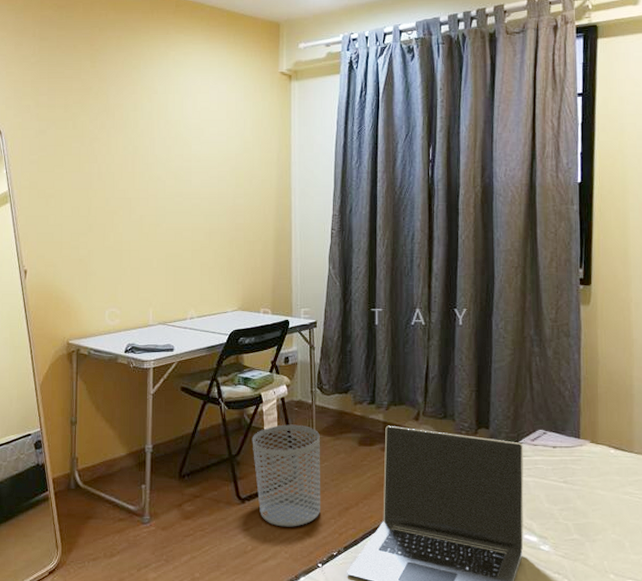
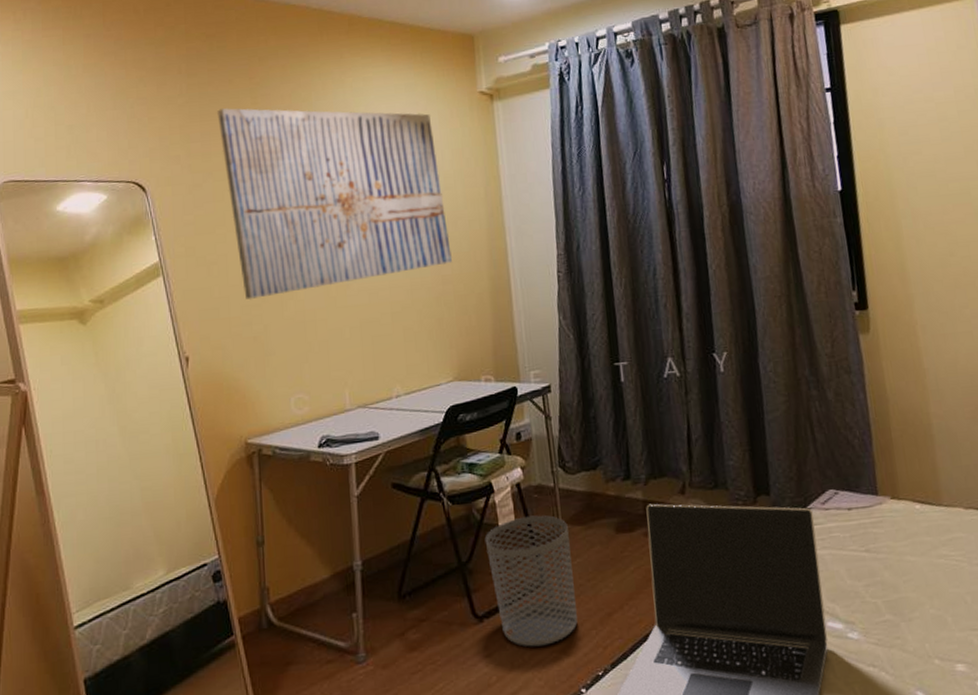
wall art: none [62,69,245,229] -> present [217,108,452,300]

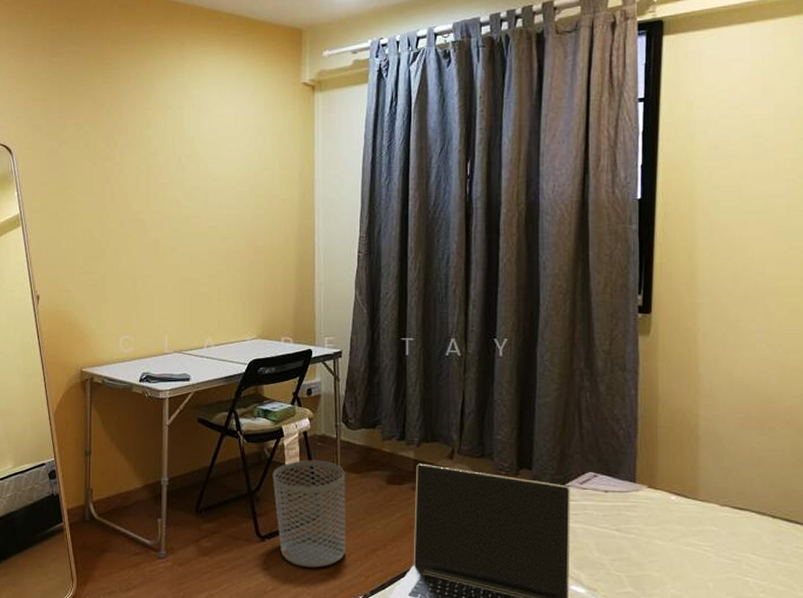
wall art: present [217,108,452,300] -> none [73,85,265,253]

